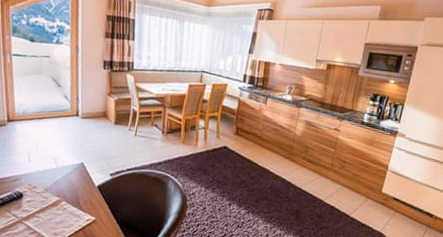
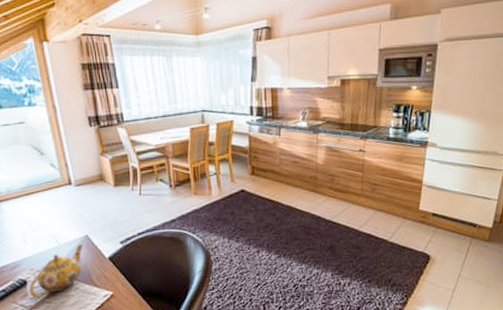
teapot: none [23,170,78,212] -> present [29,244,83,299]

